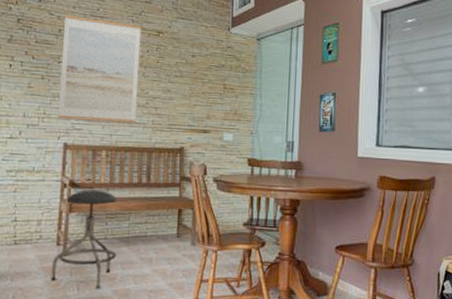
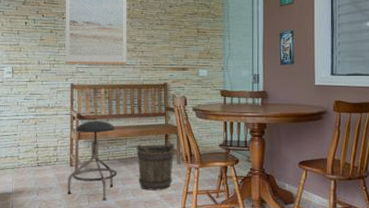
bucket: none [141,219,189,278] -> present [136,143,175,191]

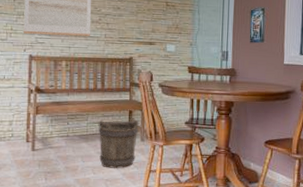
stool: present [67,121,117,201] -> none [22,95,77,178]

